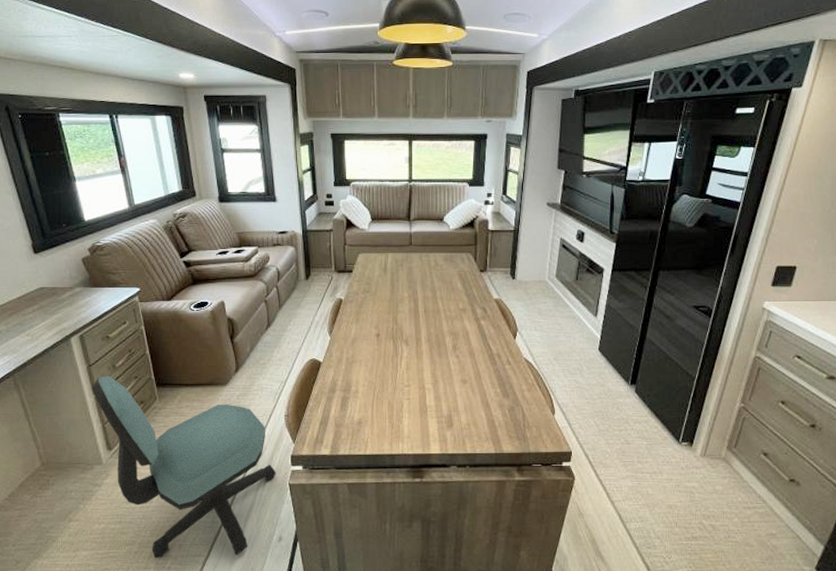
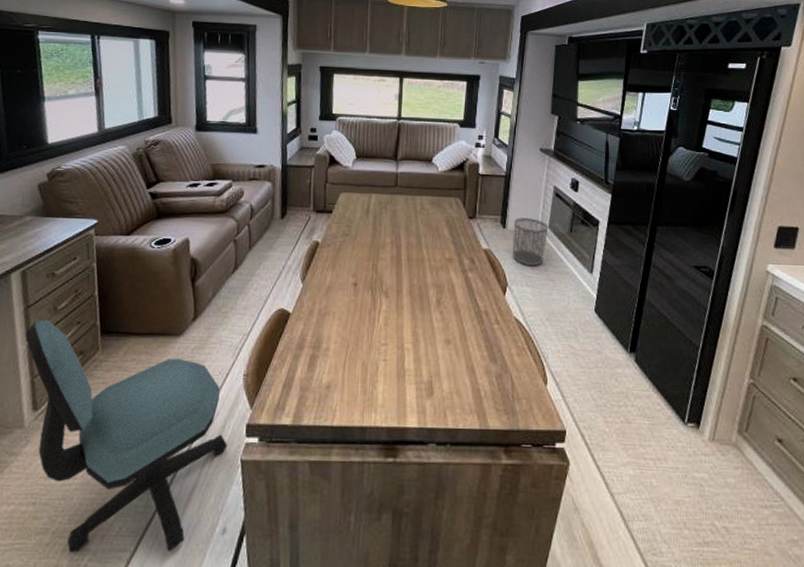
waste bin: none [521,269,556,313] -> present [512,218,549,267]

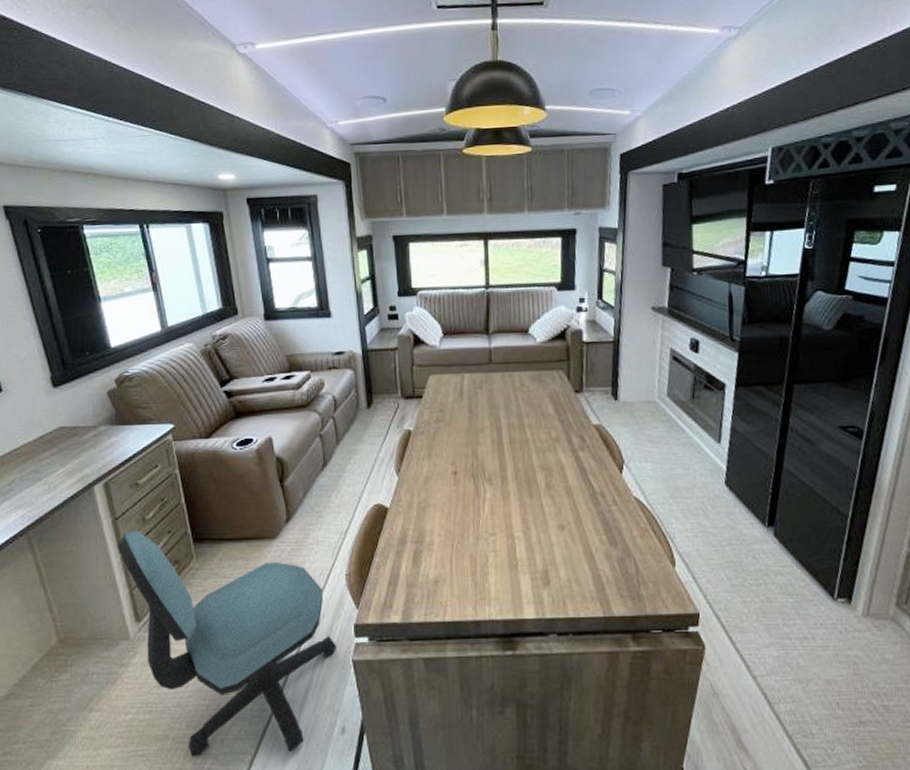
waste bin: present [512,218,549,267] -> none [626,387,667,440]

